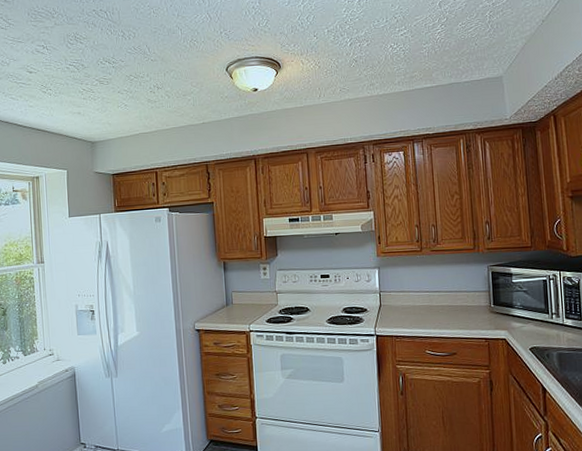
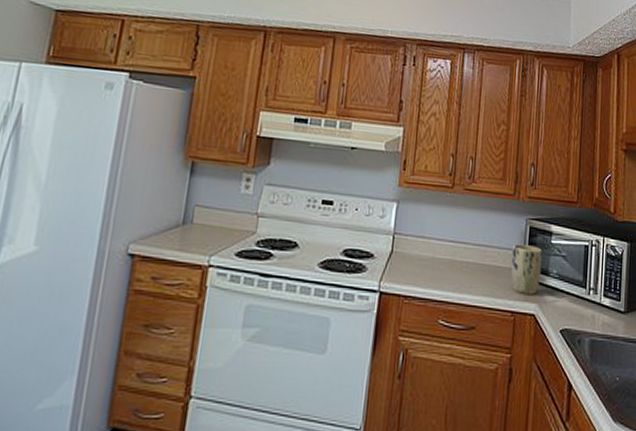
plant pot: none [478,286,507,324] -> present [510,244,543,294]

